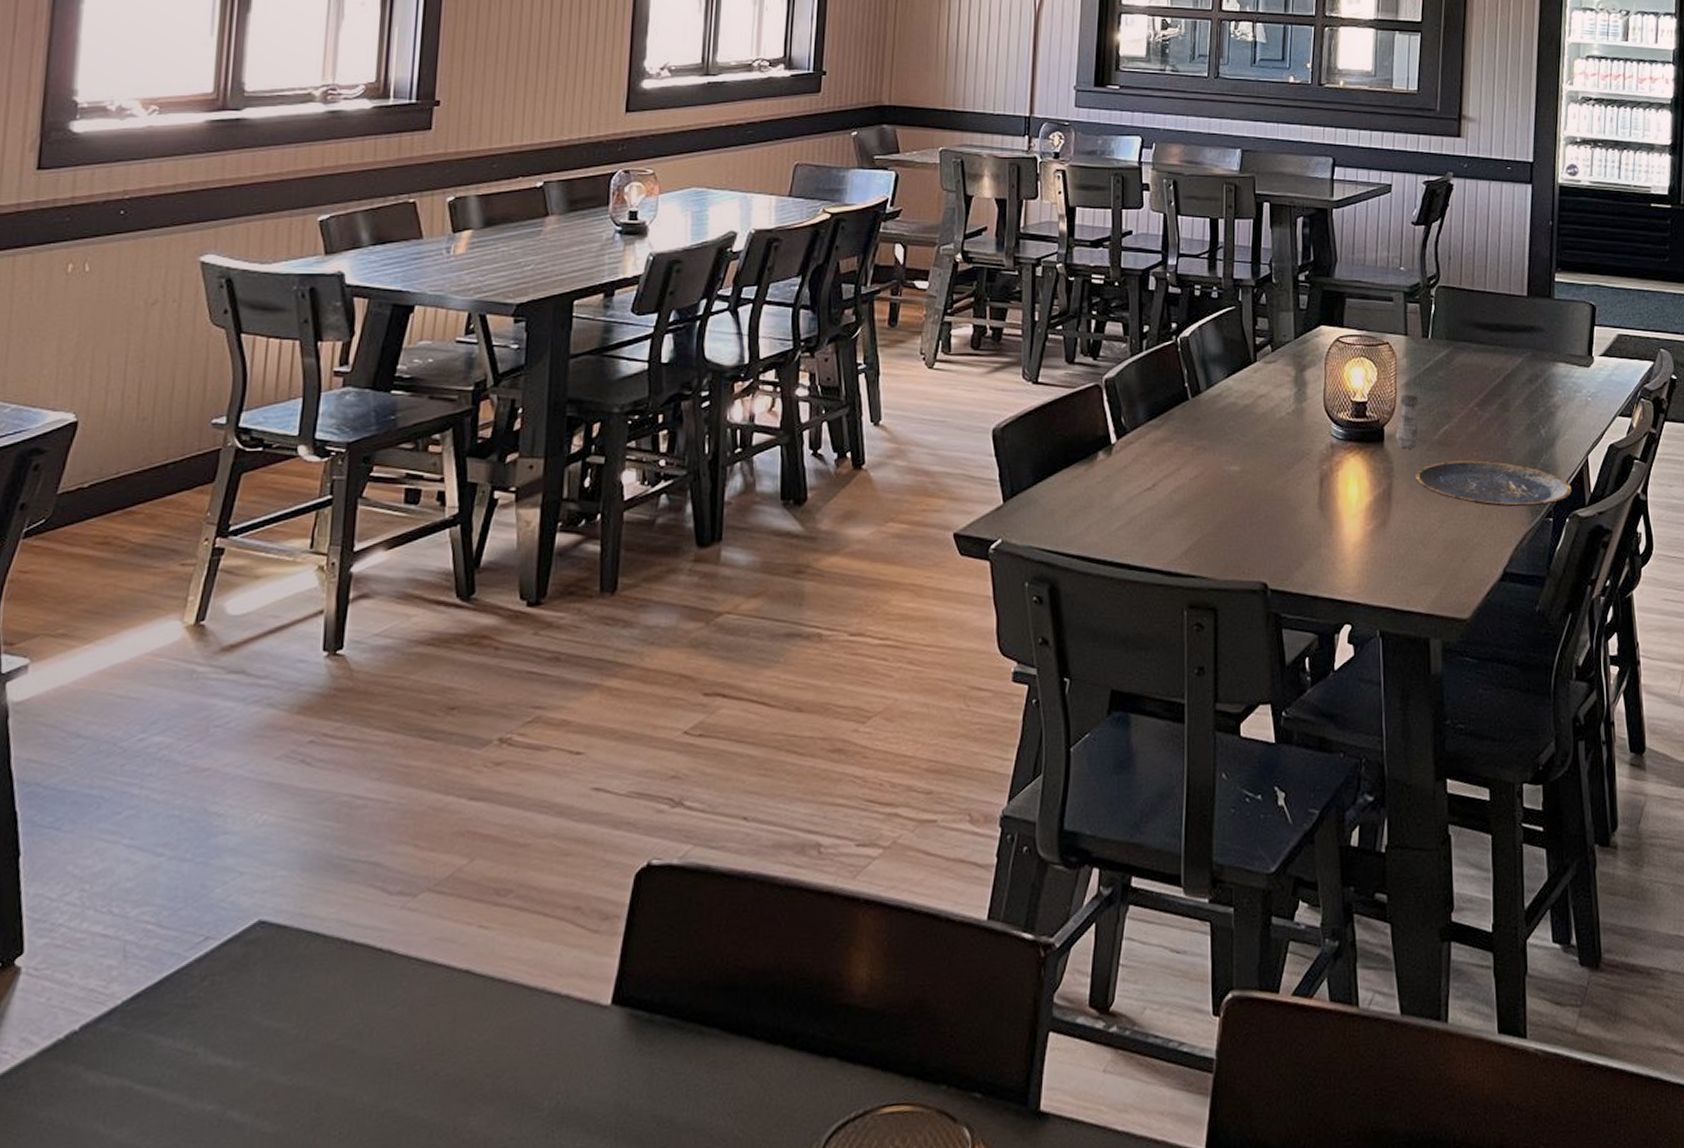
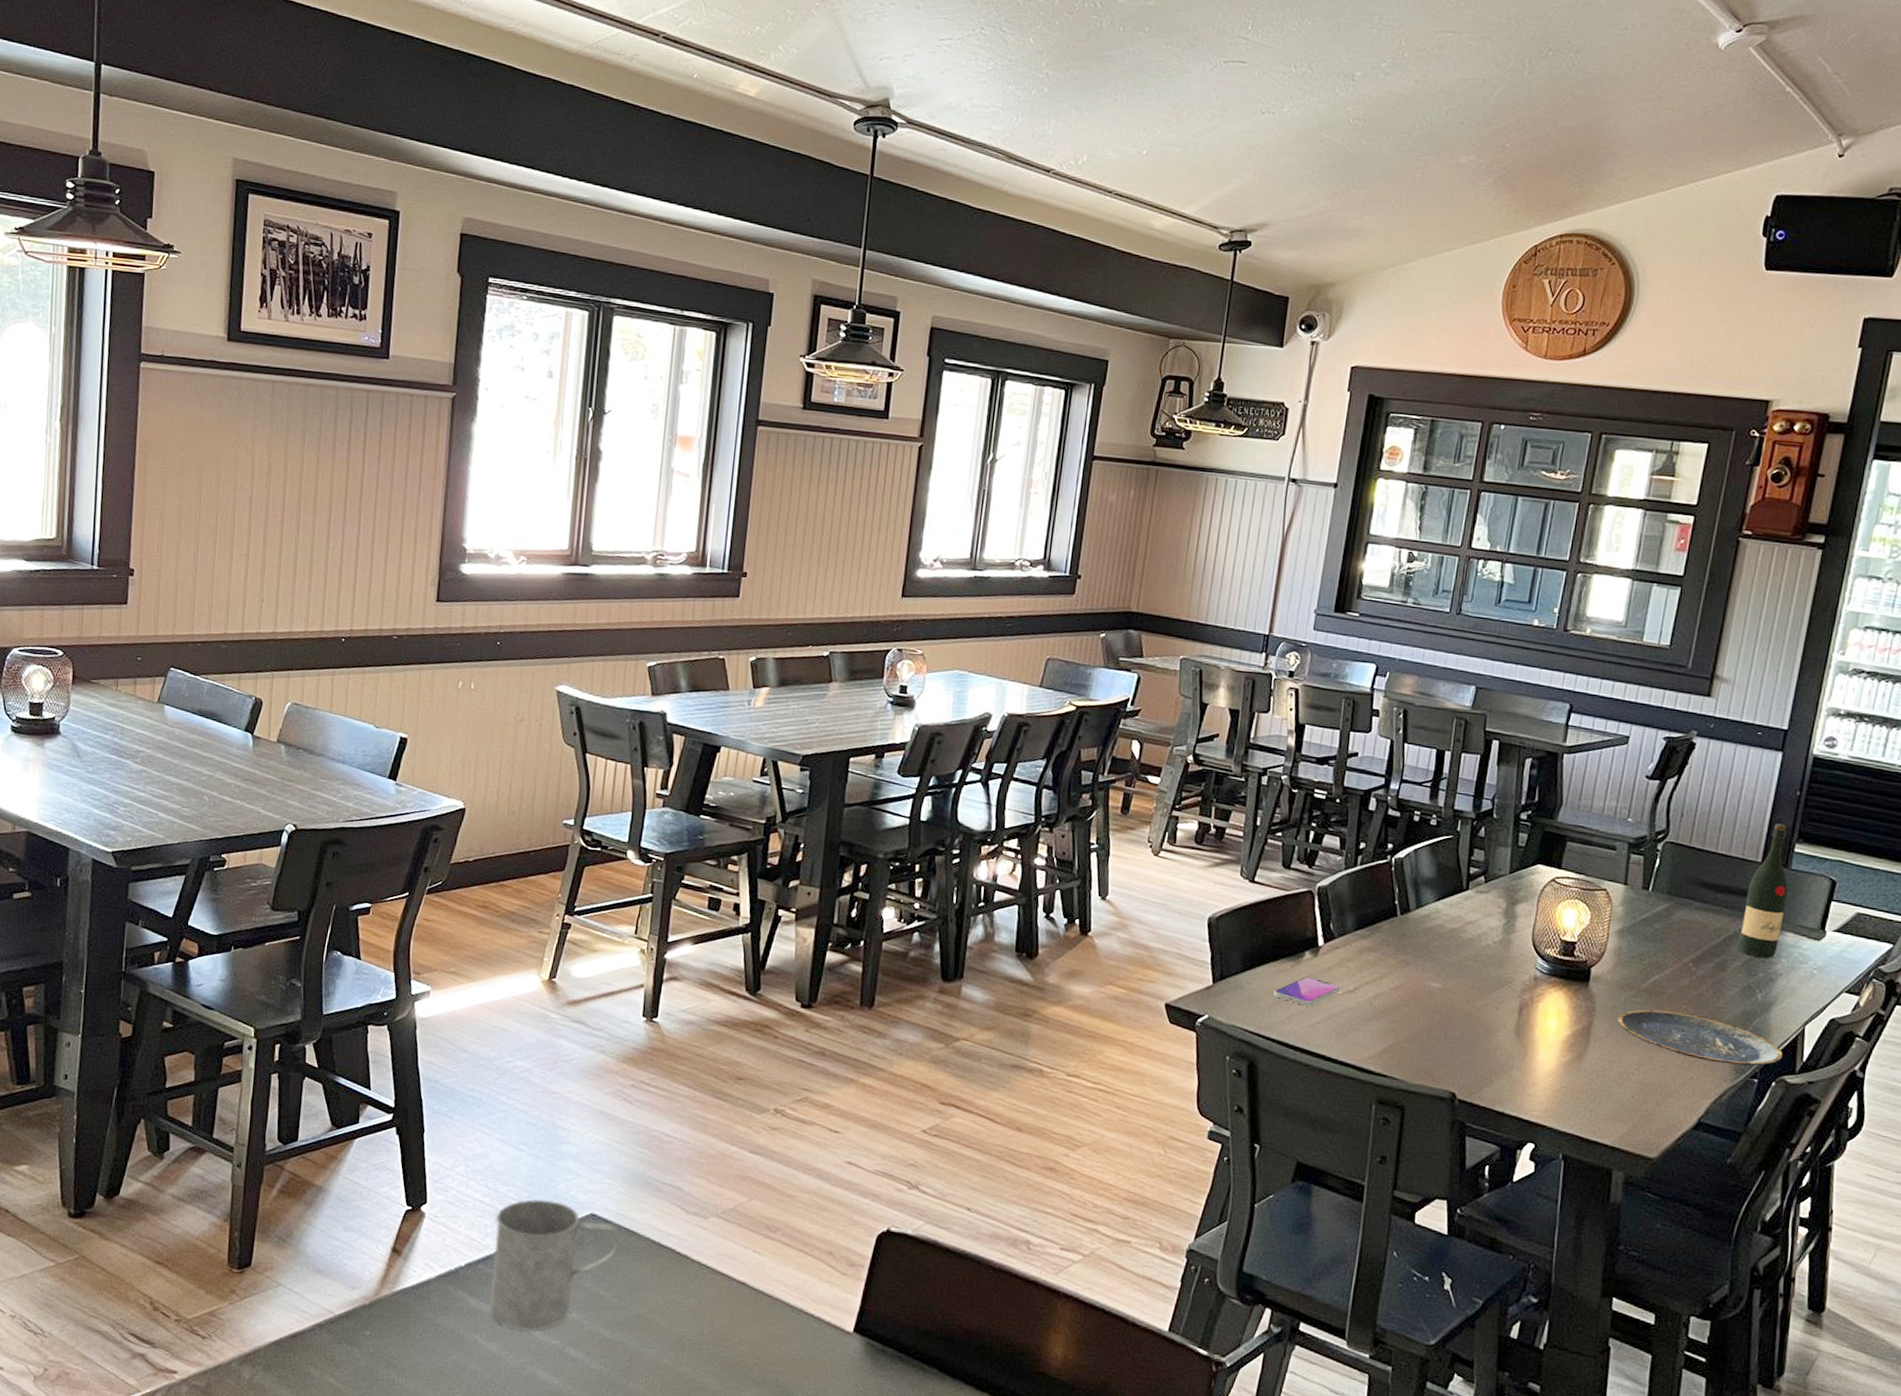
mug: none [115,913,299,1103] -> present [489,1198,619,1331]
smartphone: none [1069,479,1140,512] -> present [1274,976,1342,1007]
salt shaker: present [1396,394,1419,449] -> none [1602,940,1631,993]
wine bottle: none [1517,255,1554,393] -> present [1738,823,1788,959]

